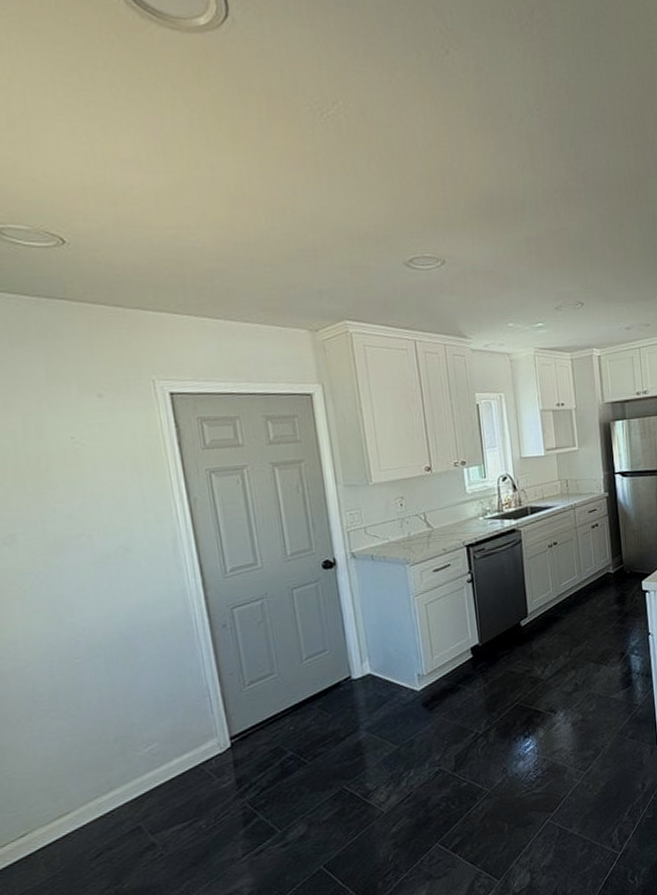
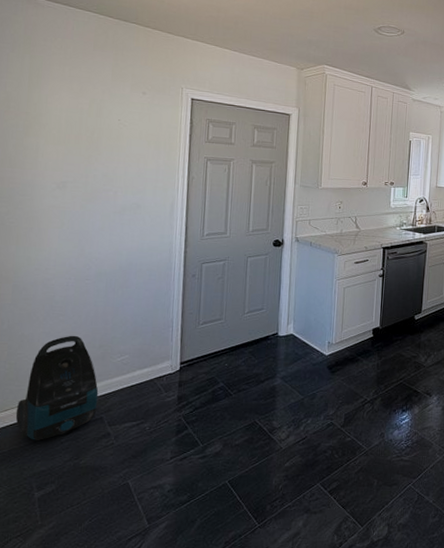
vacuum cleaner: none [17,732,130,874] -> present [15,335,99,440]

